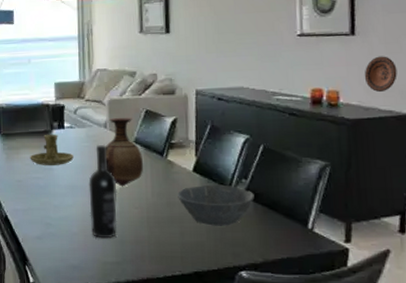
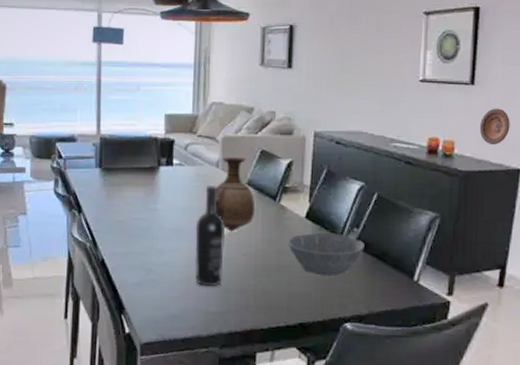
candle holder: present [30,135,74,165] -> none [133,171,181,206]

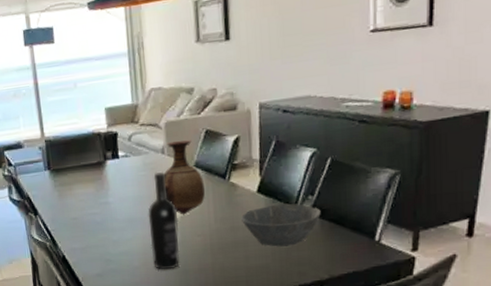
decorative plate: present [479,108,510,146] -> none [440,47,476,90]

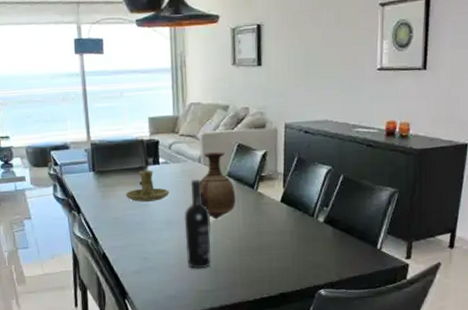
candle holder: none [83,165,131,200] -> present [125,170,169,202]
bowl: present [241,203,321,247] -> none [267,213,334,251]

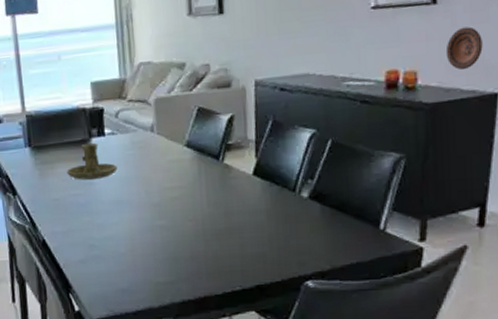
wine bottle: present [184,178,212,269] -> none [135,150,170,257]
vase: present [199,152,236,219] -> none [153,118,198,198]
decorative plate: none [431,90,458,124] -> present [445,26,483,70]

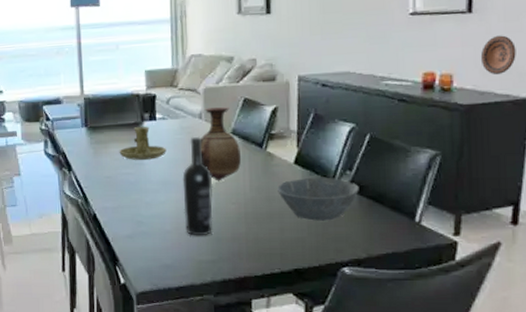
wine bottle: none [135,150,170,257] -> present [182,136,213,236]
vase: none [153,118,198,198] -> present [200,107,242,181]
bowl: none [236,187,322,234] -> present [277,177,359,221]

